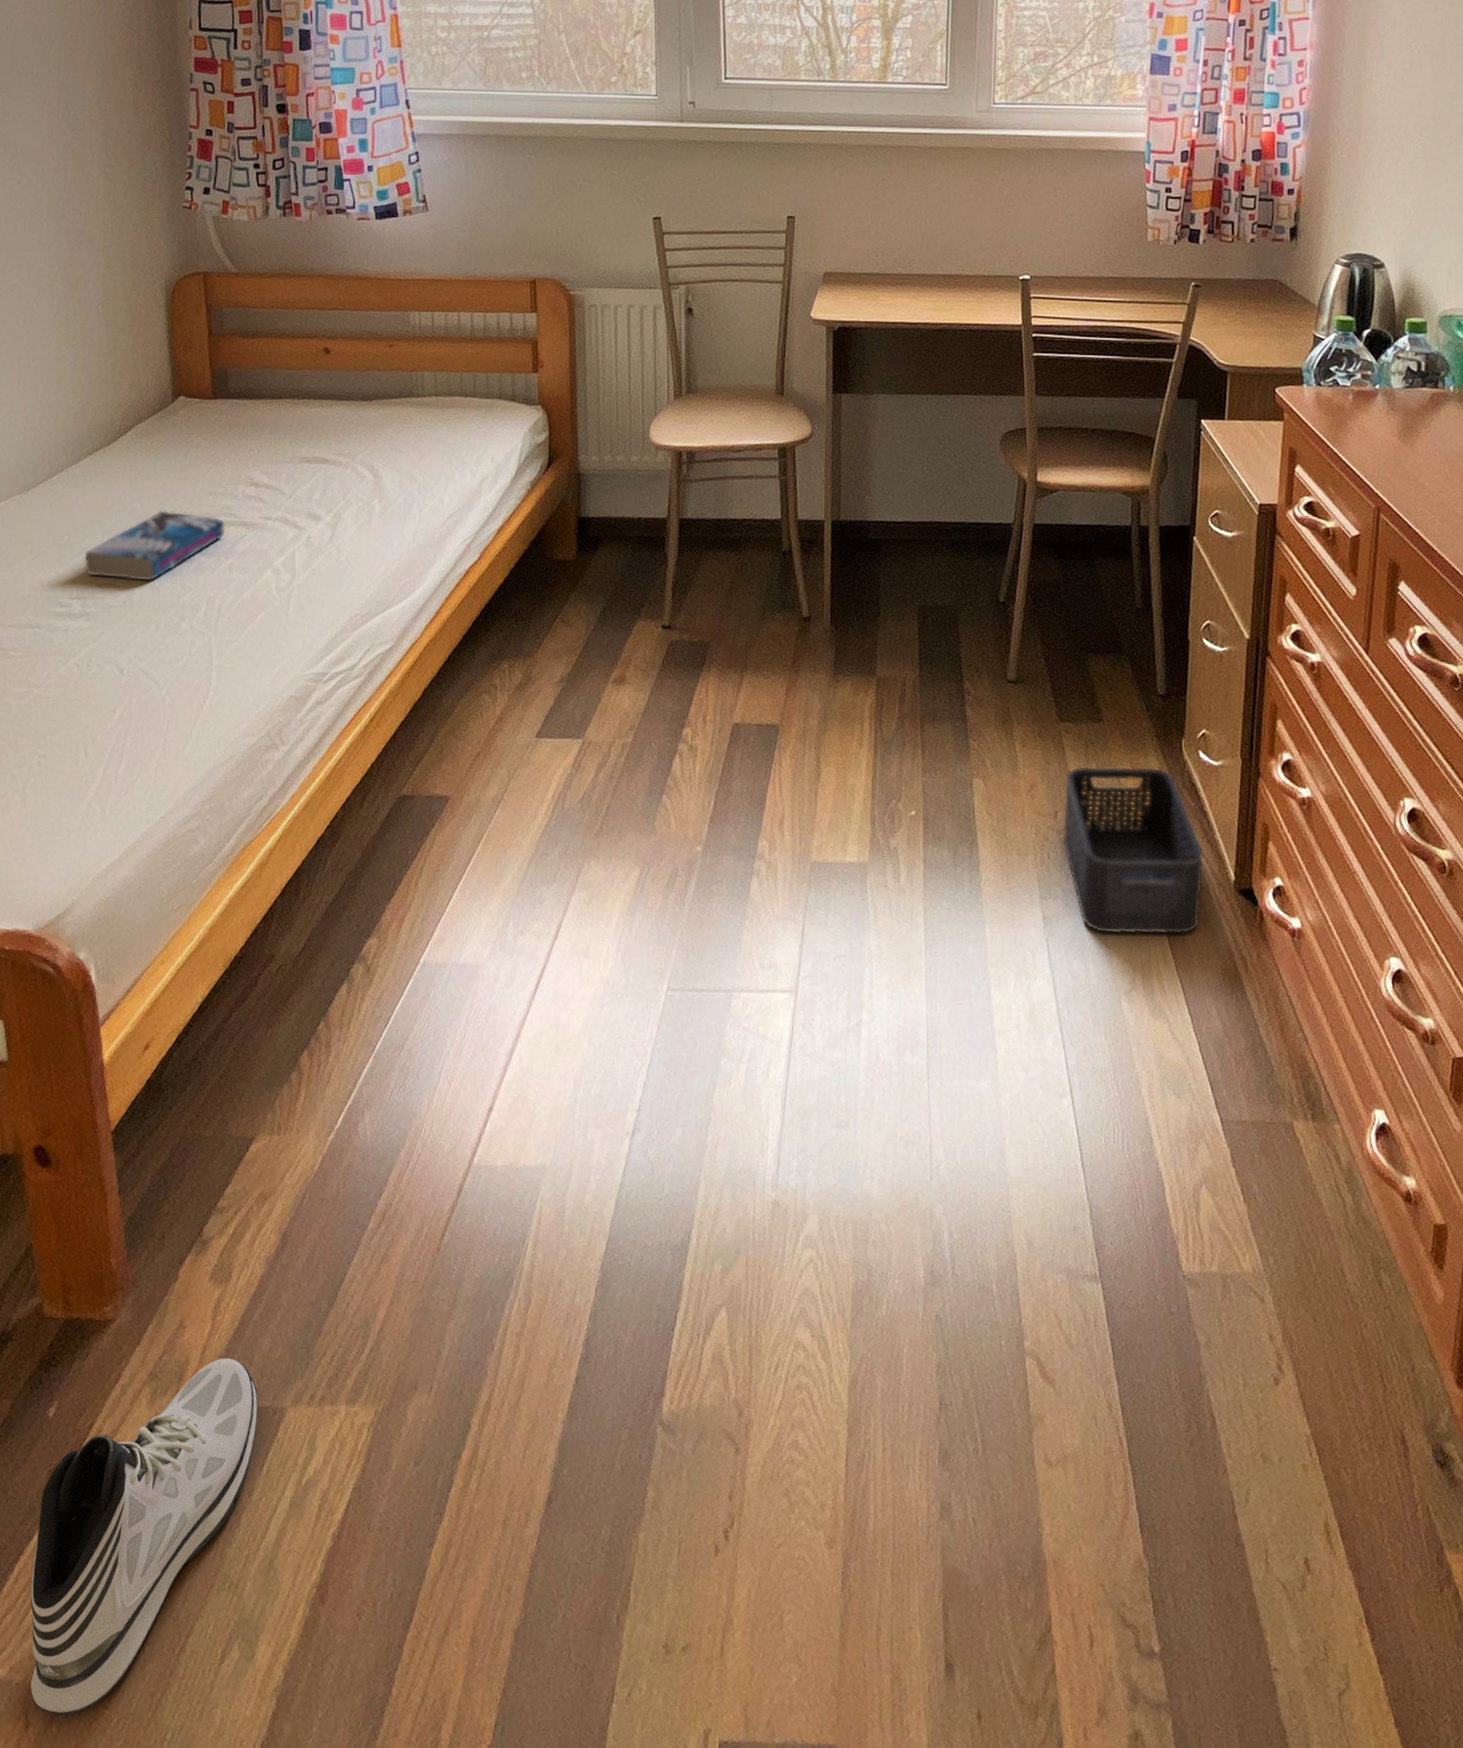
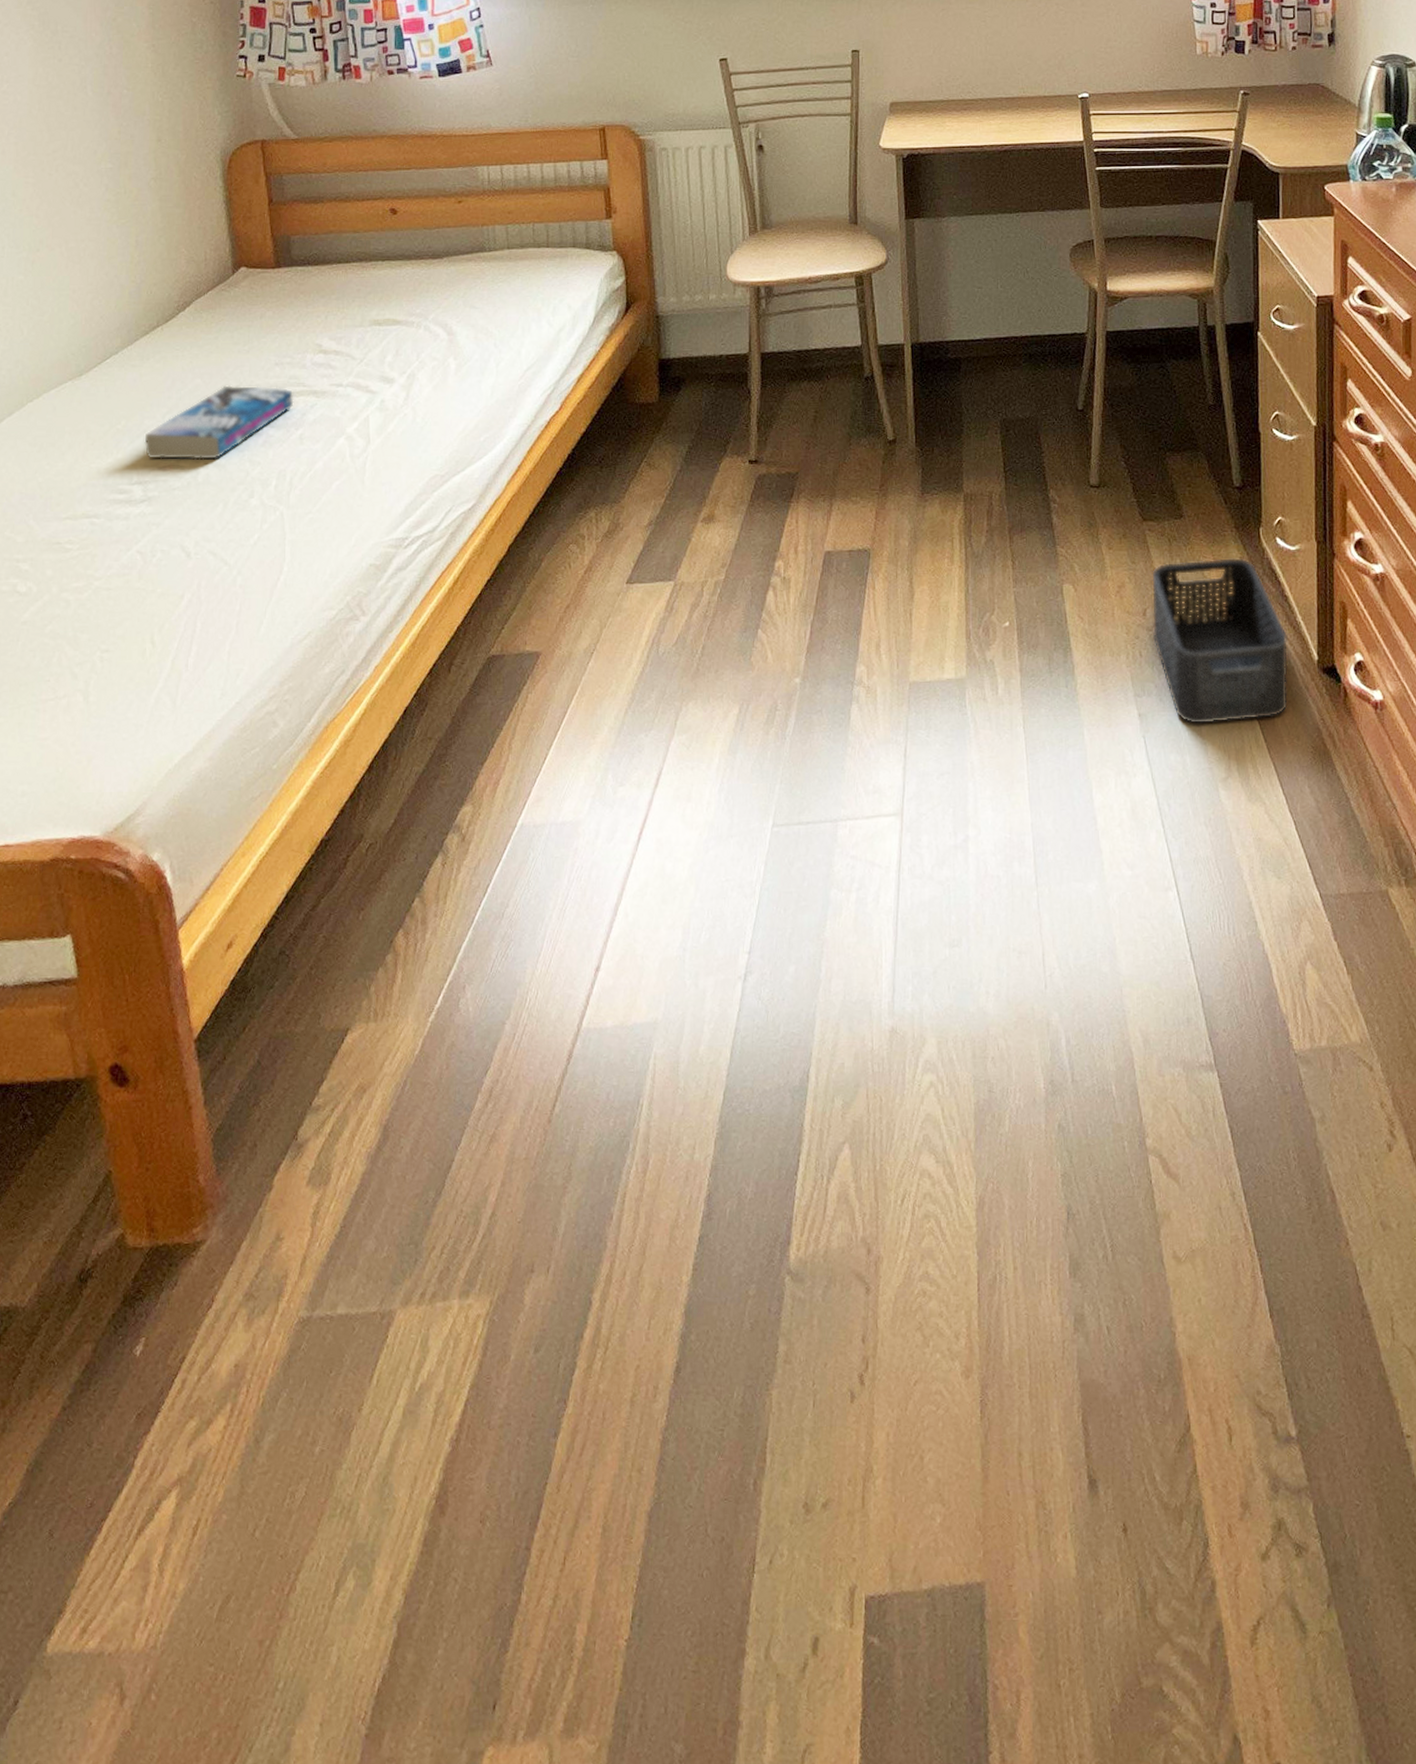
sneaker: present [30,1358,258,1716] -> none [121,1266,365,1682]

